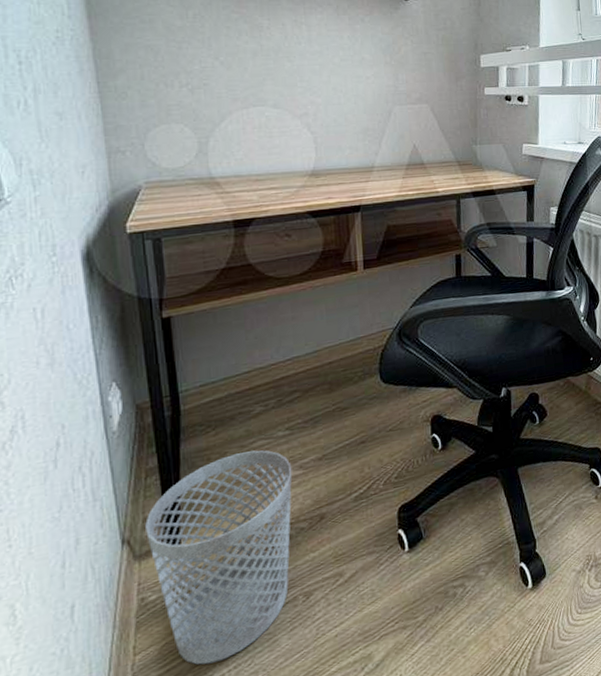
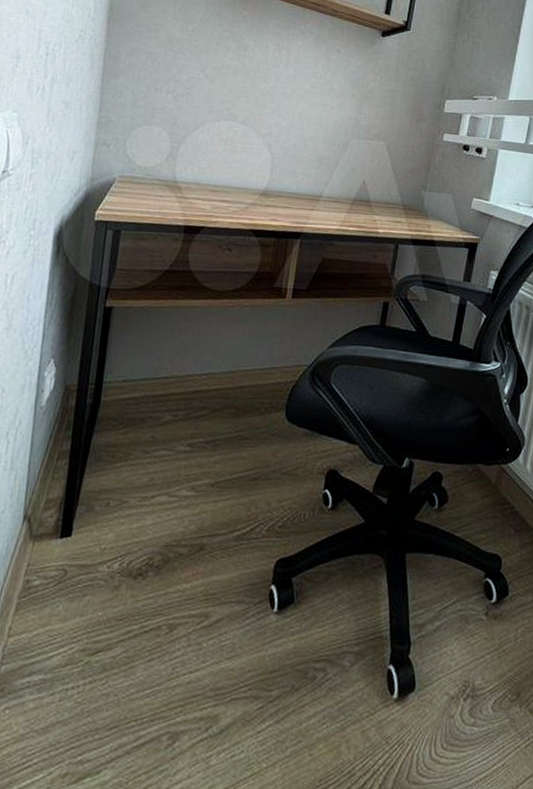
wastebasket: present [145,450,293,665] -> none [44,457,185,671]

